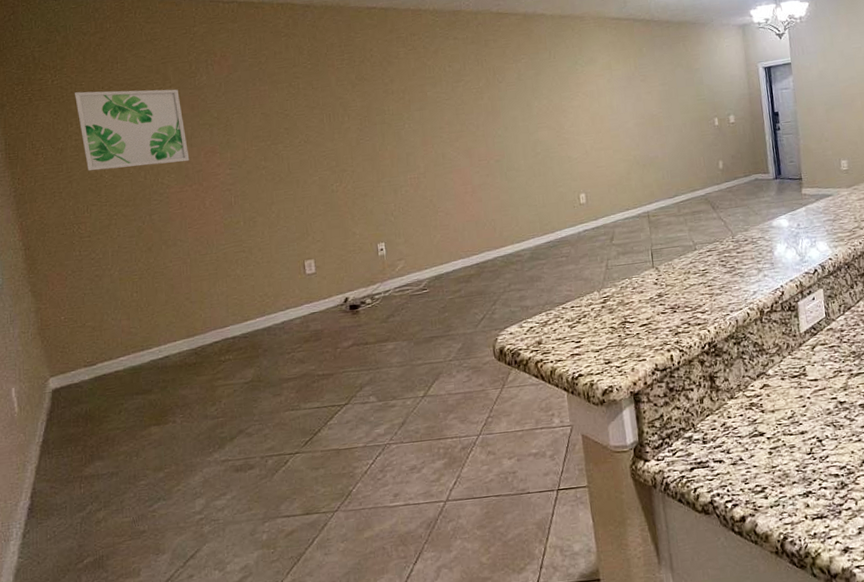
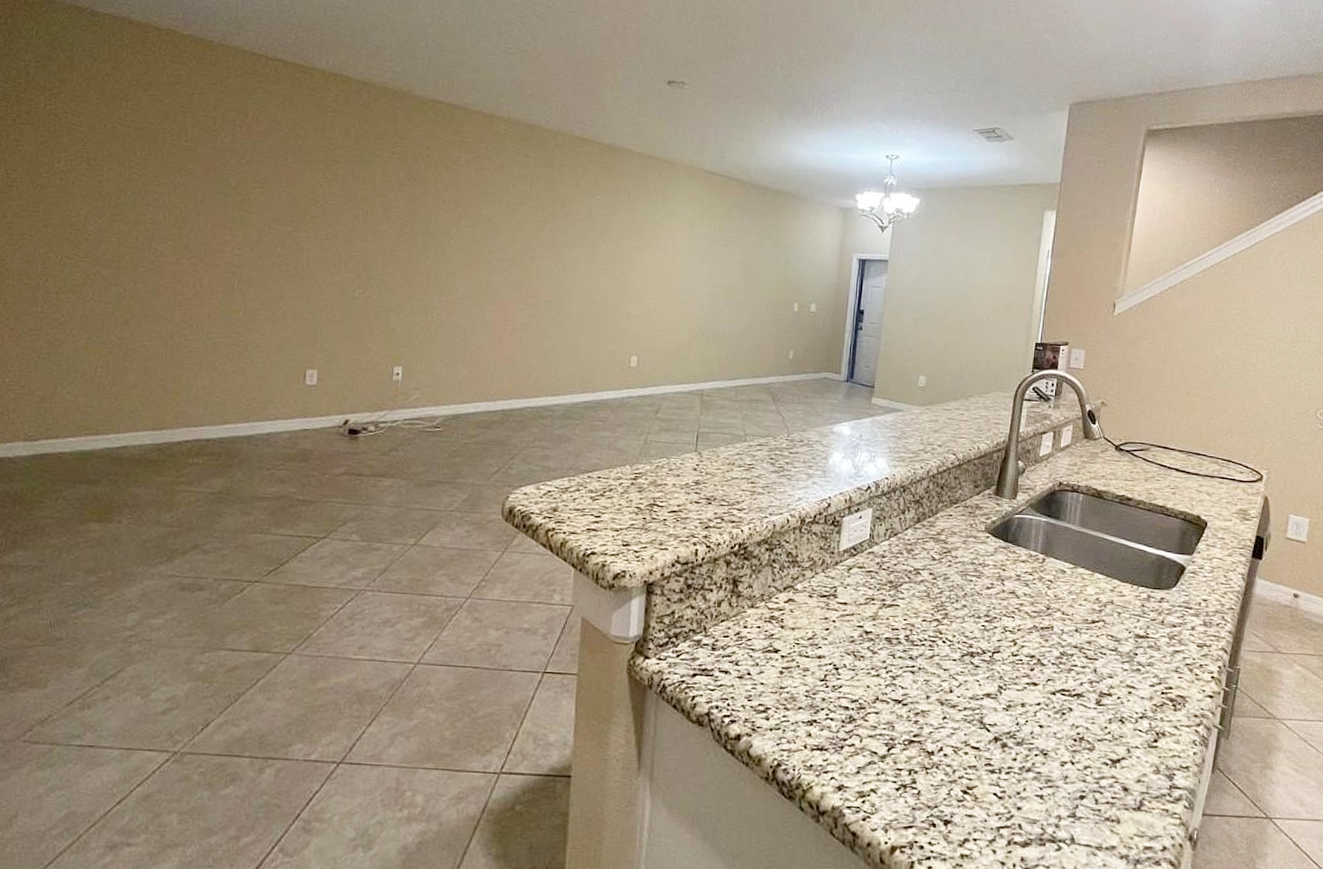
wall art: present [75,89,190,171] -> none [69,124,195,231]

